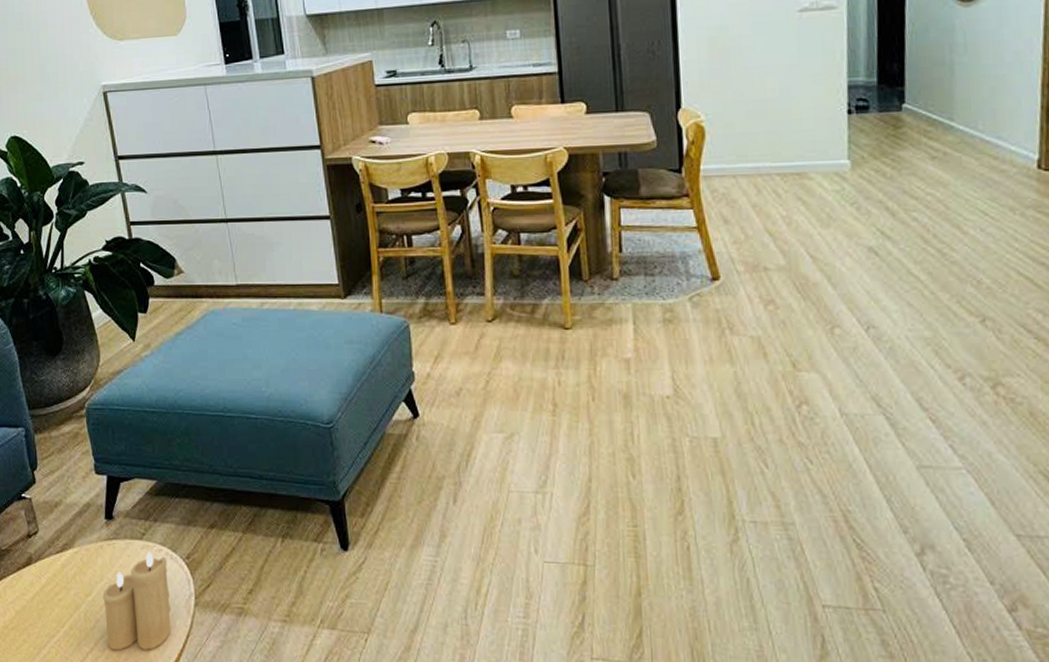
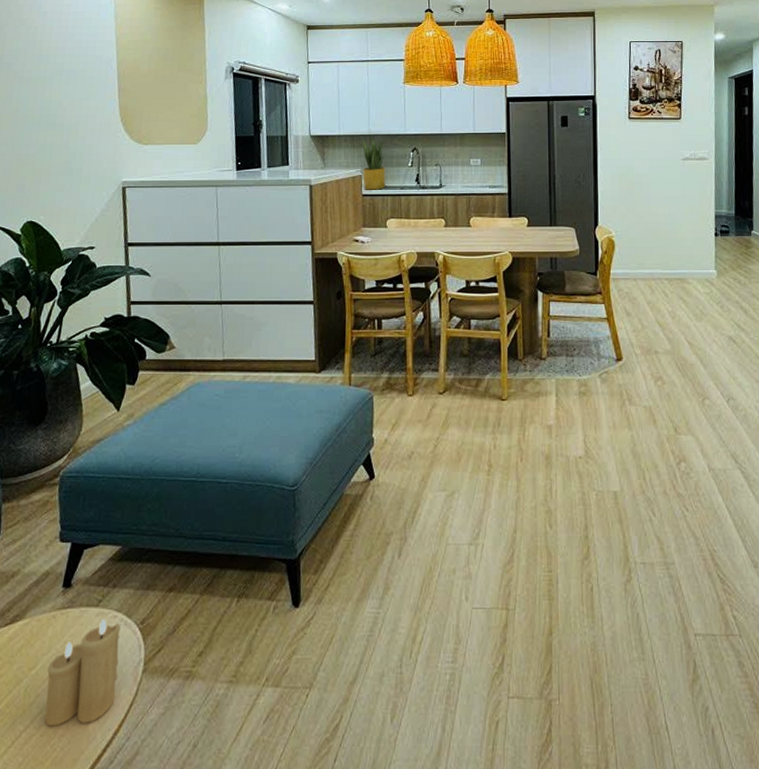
planter: none [367,12,402,79] -> present [360,138,386,190]

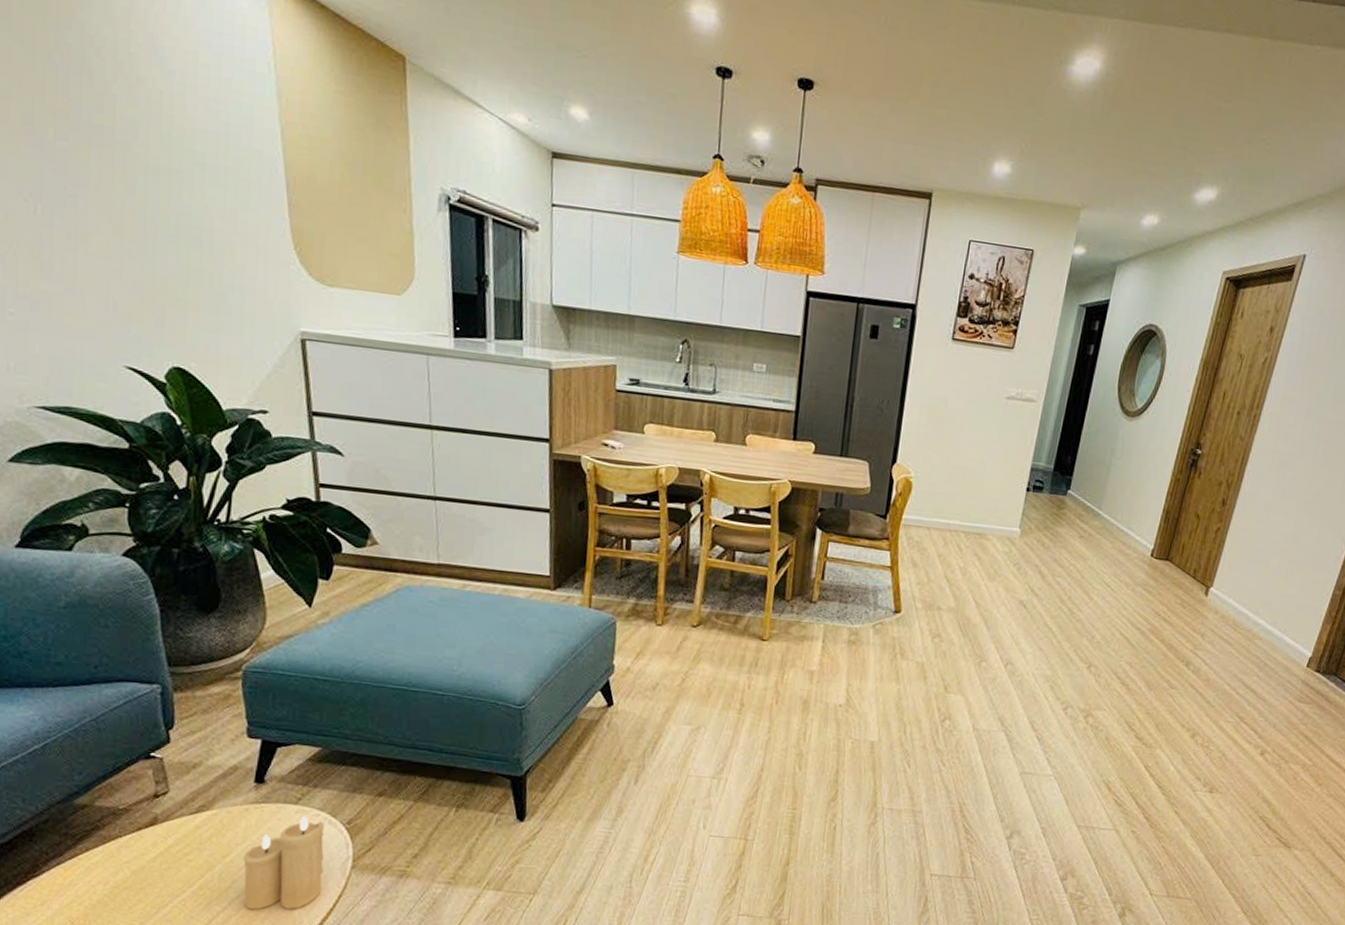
planter: present [360,138,386,190] -> none [617,319,648,387]

